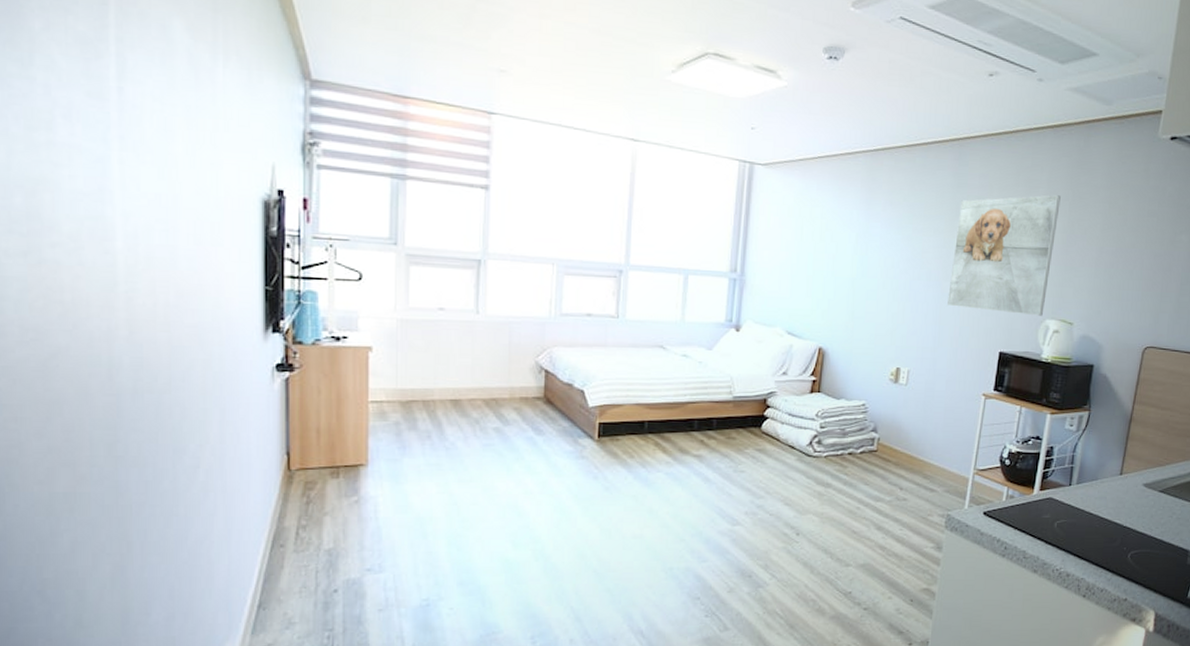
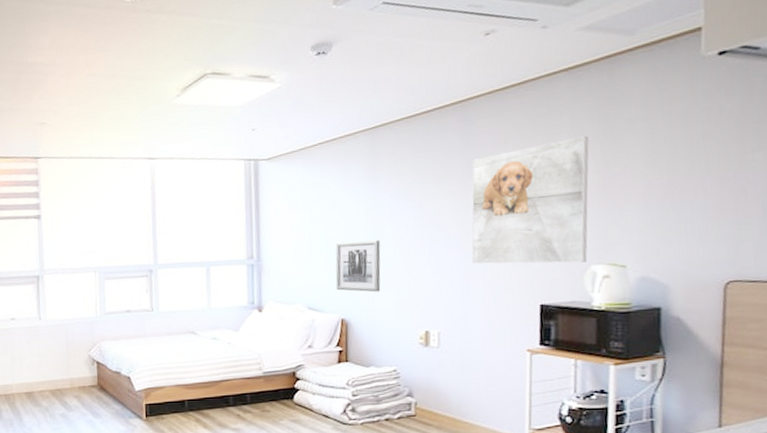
wall art: none [817,266,866,324] -> present [335,240,381,293]

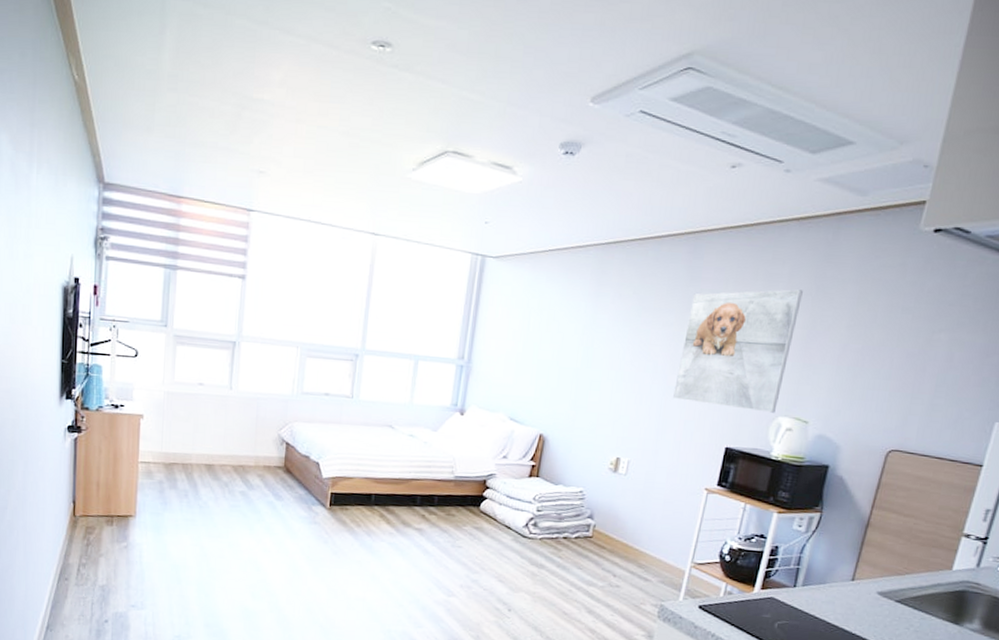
wall art: present [335,240,381,293] -> none [540,356,591,413]

